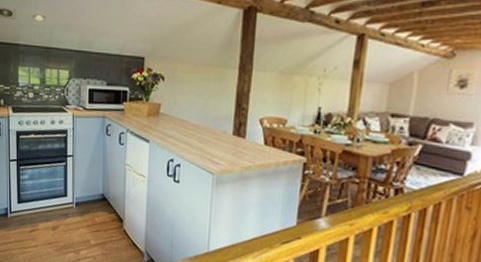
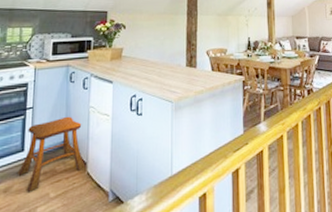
stool: none [62,170,124,235] -> present [17,116,87,192]

